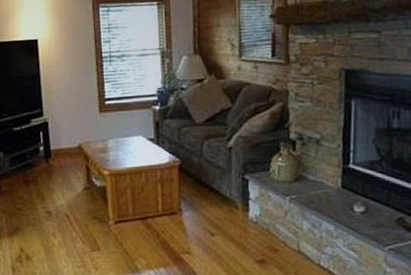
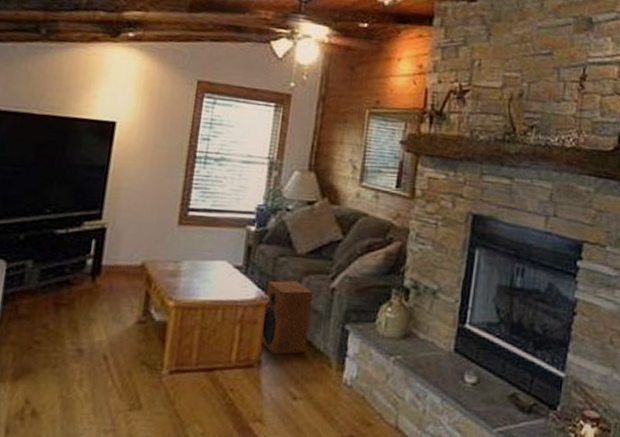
speaker: none [176,145,216,203] -> present [259,280,314,355]

